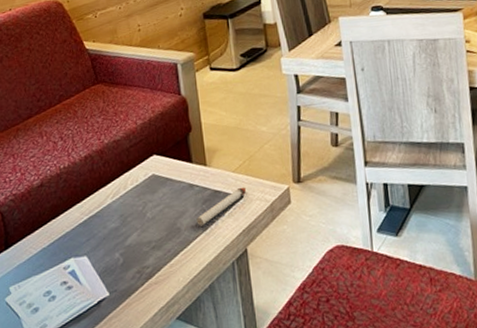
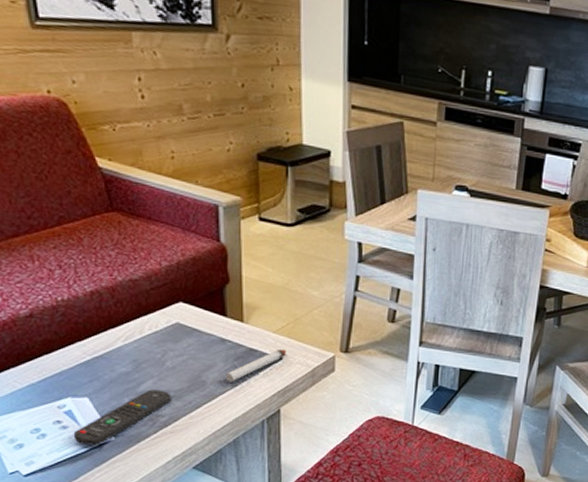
remote control: none [76,241,154,304] -> present [73,389,172,446]

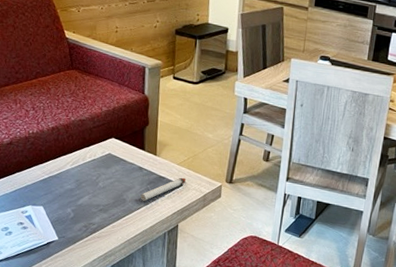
remote control: present [73,389,172,446] -> none [30,203,101,244]

